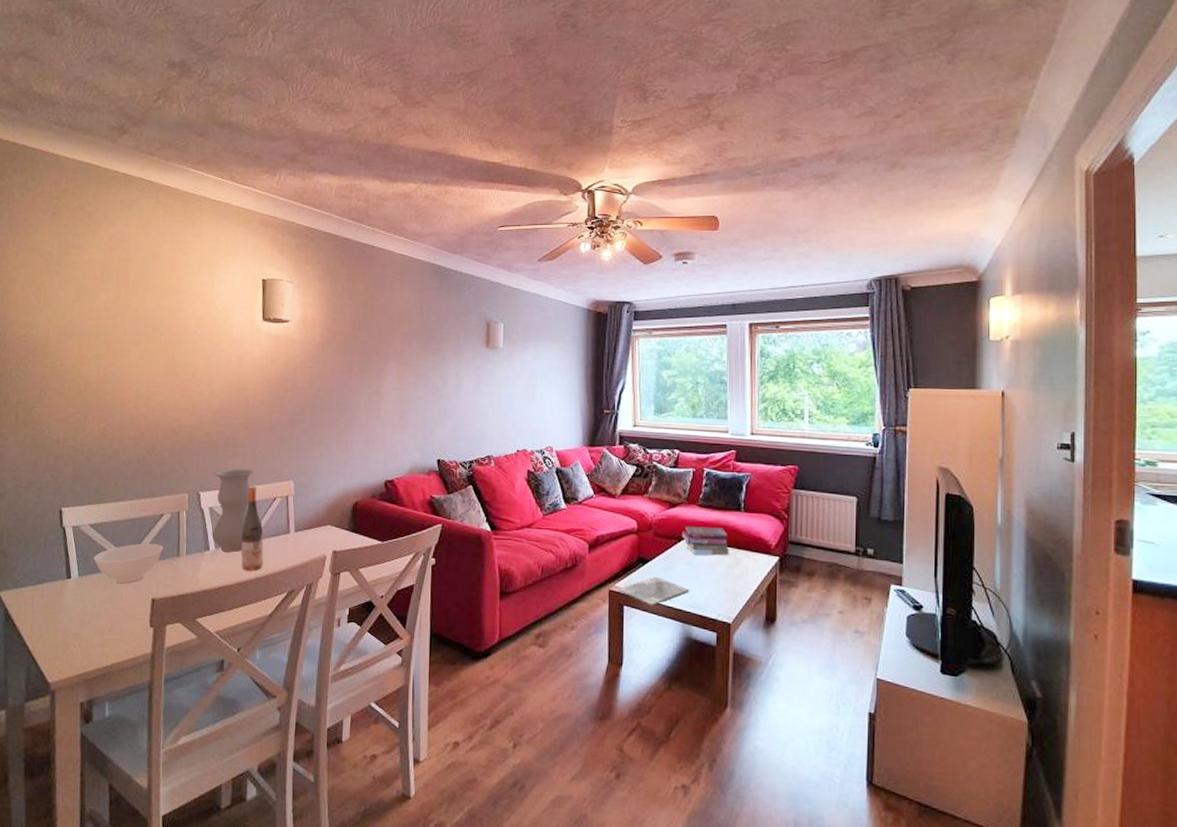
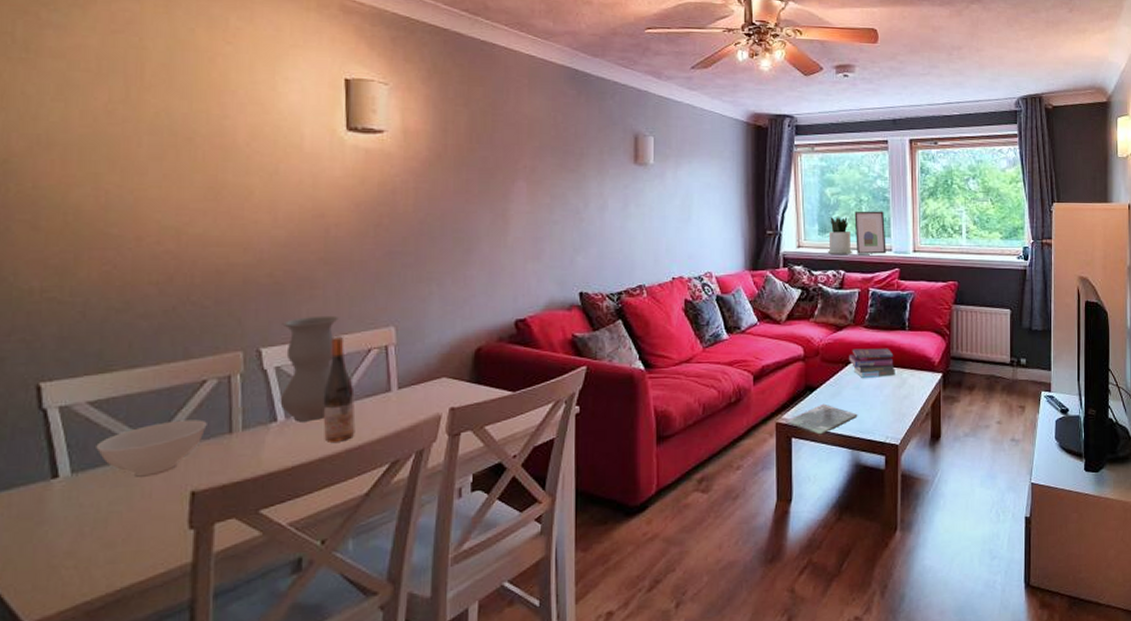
planter: none [662,397,688,435] -> present [827,216,853,254]
picture frame: none [690,393,723,436] -> present [854,211,886,254]

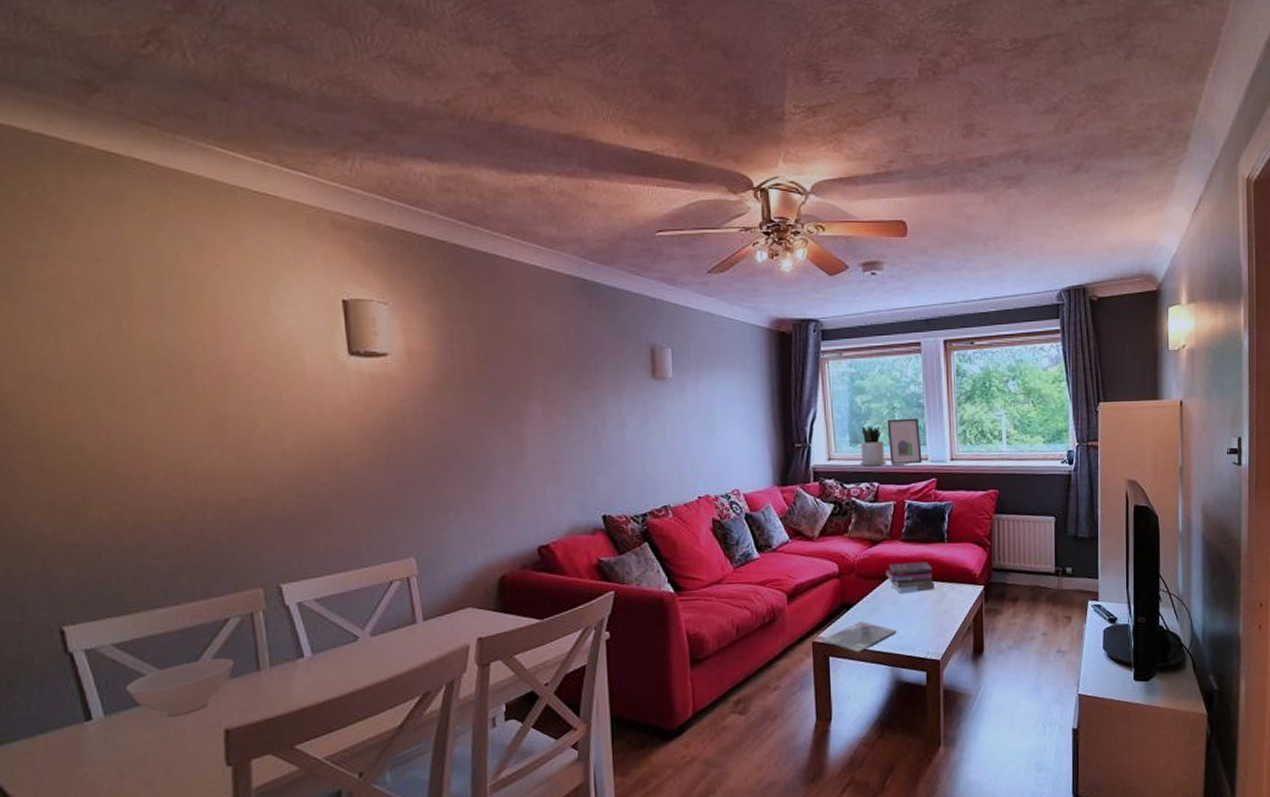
vase: present [280,315,339,422] -> none [300,548,357,658]
wine bottle: present [323,336,356,442] -> none [348,569,384,677]

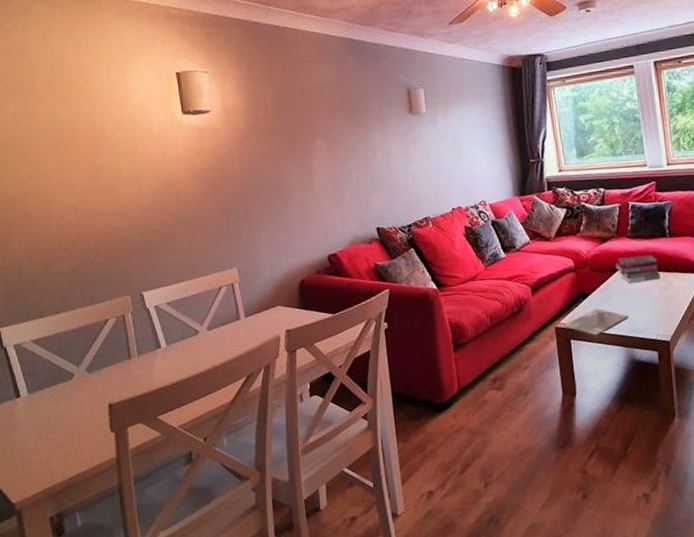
bowl: present [126,658,234,717] -> none [41,349,113,395]
planter: present [859,425,887,466] -> none [586,138,610,175]
picture frame: present [887,418,922,465] -> none [608,130,642,172]

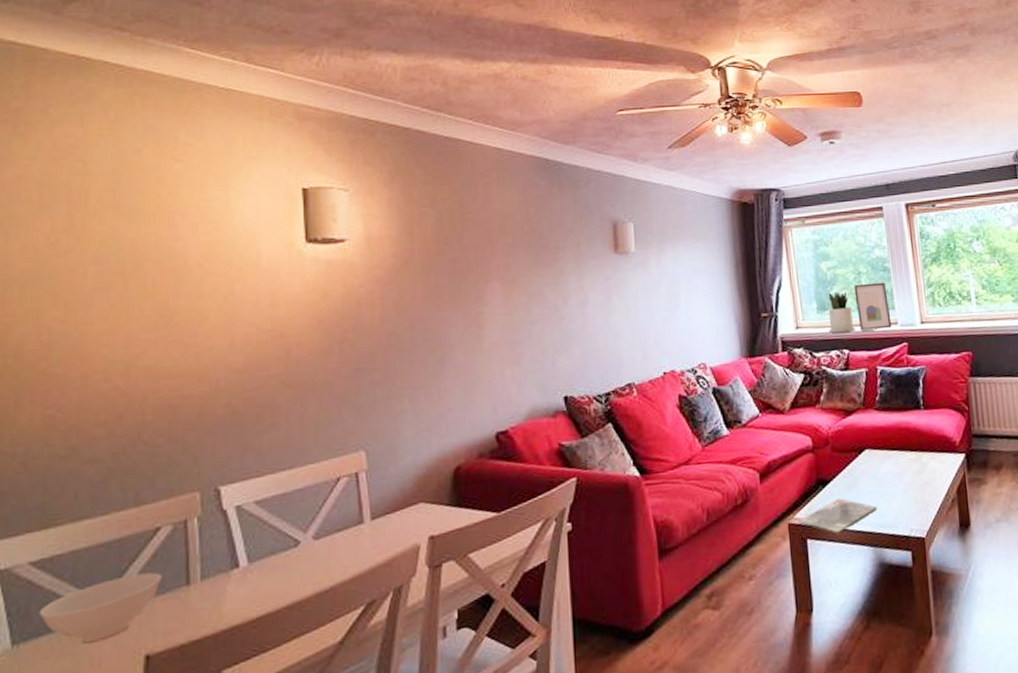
bowl: none [41,349,113,395] -> present [39,572,162,644]
planter: none [586,138,610,175] -> present [828,290,856,333]
picture frame: none [608,130,642,172] -> present [854,282,892,331]
books: present [615,254,661,284] -> none [862,430,914,467]

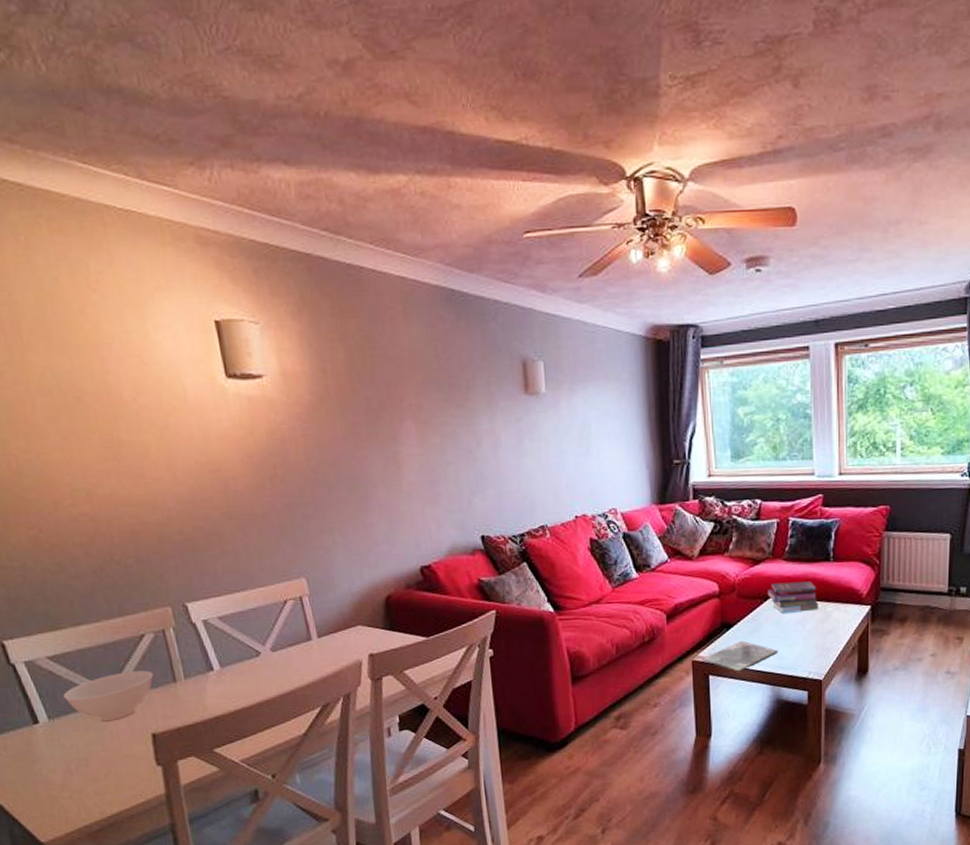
planter: present [828,290,856,333] -> none [741,438,770,482]
picture frame: present [854,282,892,331] -> none [771,430,808,481]
books: none [862,430,914,467] -> present [768,581,819,615]

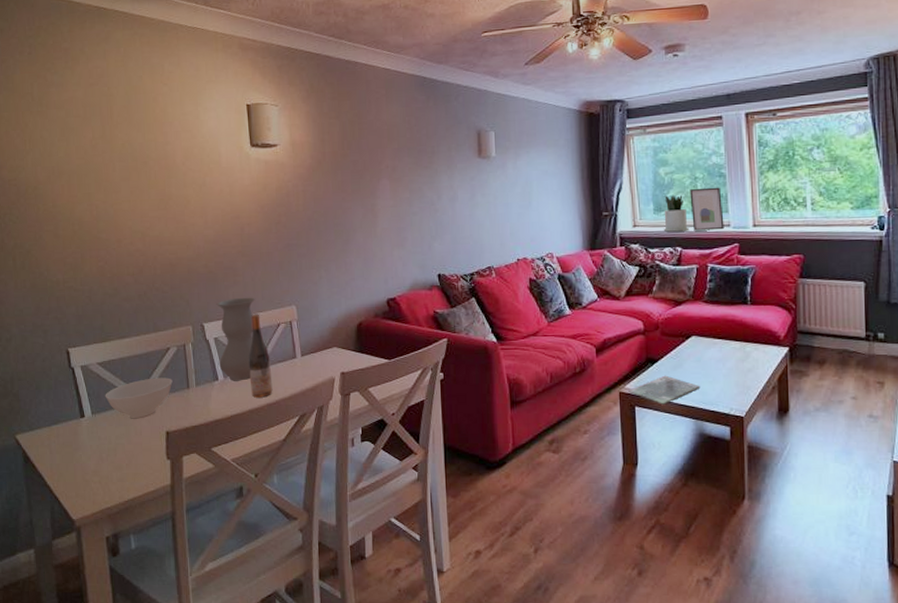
vase: none [200,569,255,671] -> present [216,297,255,381]
wine bottle: none [248,589,286,689] -> present [248,314,273,398]
planter: none [741,438,770,482] -> present [663,194,690,232]
books: present [768,581,819,615] -> none [689,322,738,352]
picture frame: none [771,430,808,481] -> present [689,187,724,231]

